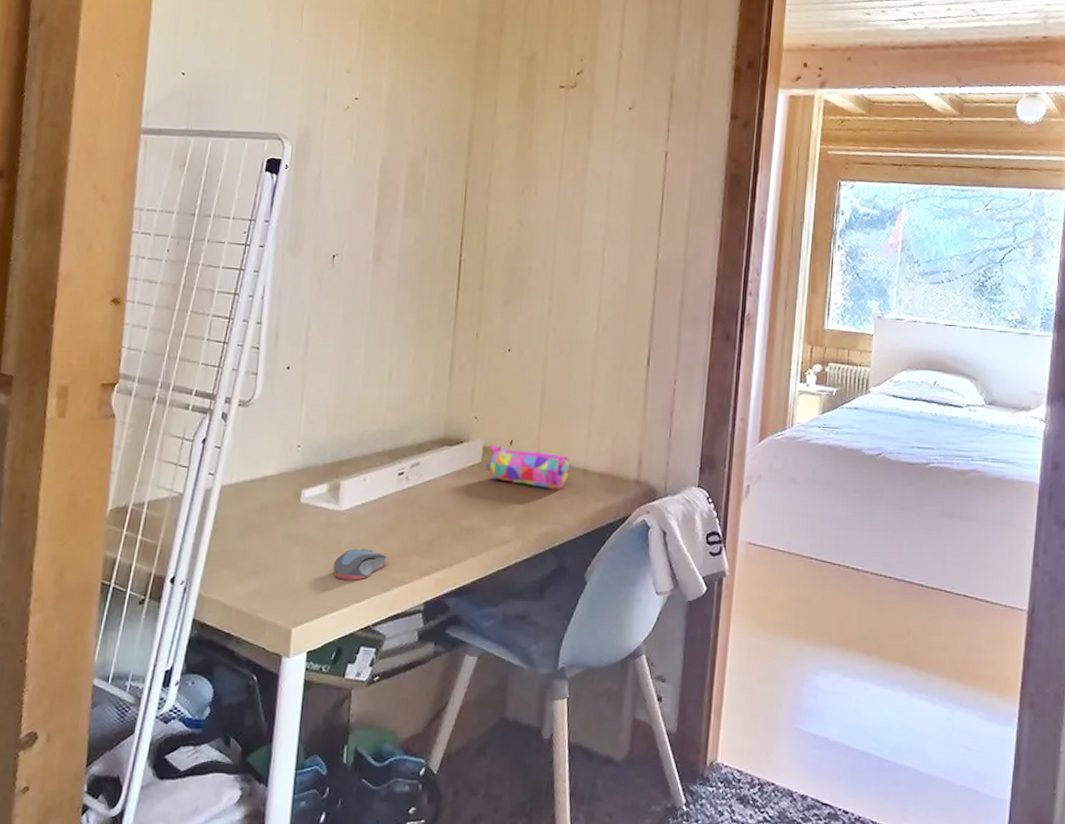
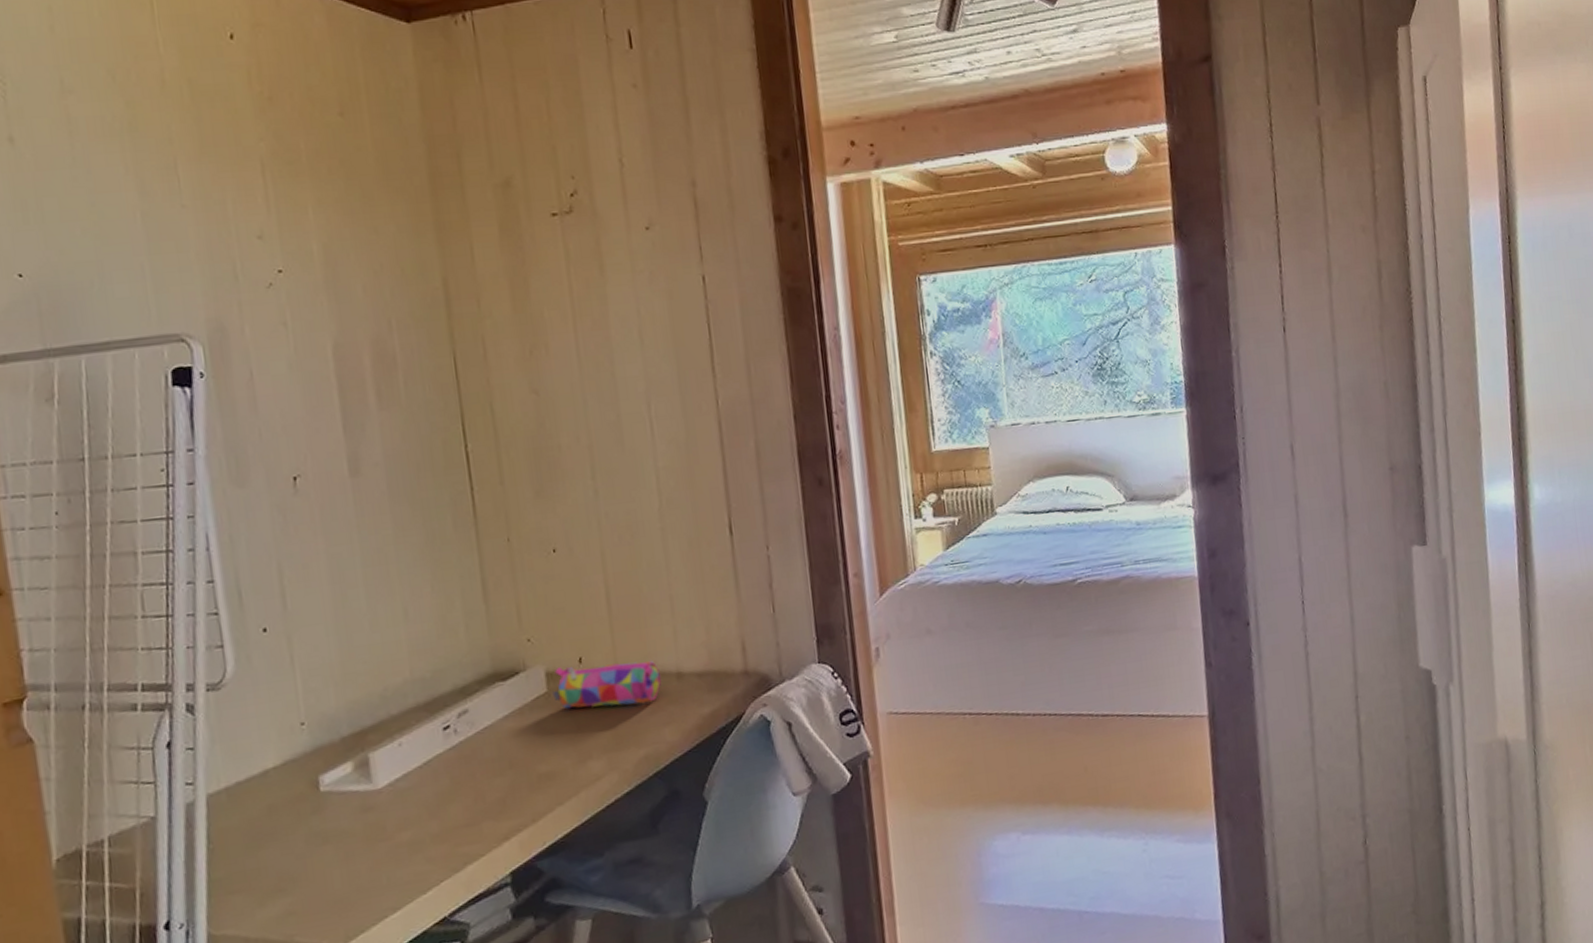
computer mouse: present [333,548,387,580] -> none [381,826,452,872]

